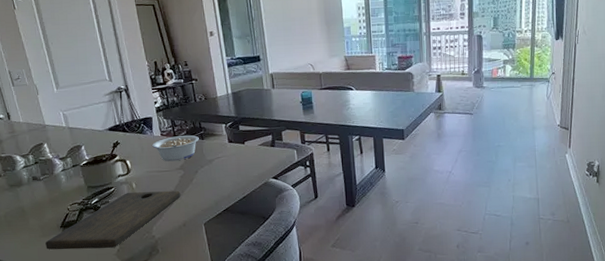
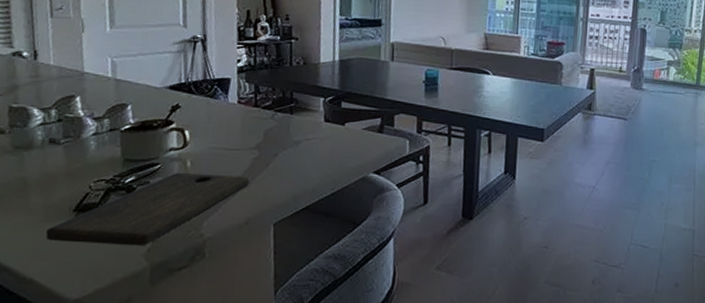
legume: present [152,135,199,162] -> none [223,106,287,138]

